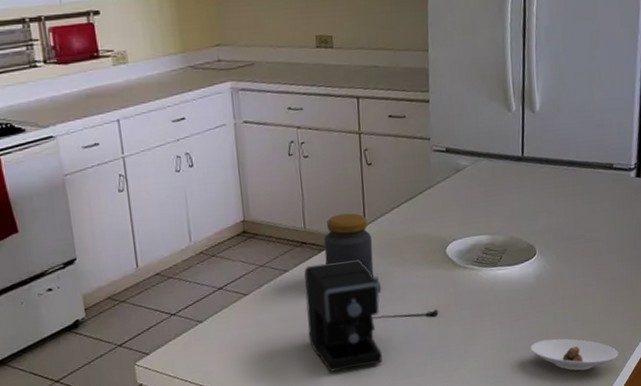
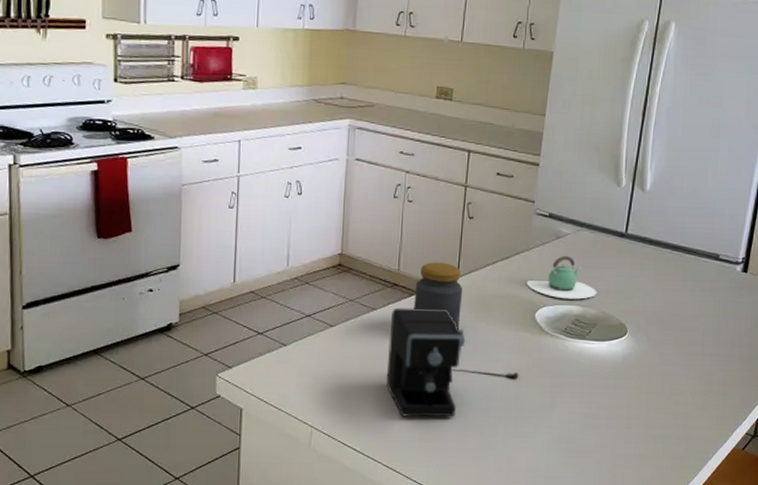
teapot: none [433,187,503,231] -> present [526,255,597,300]
saucer: present [530,338,618,371] -> none [607,423,700,462]

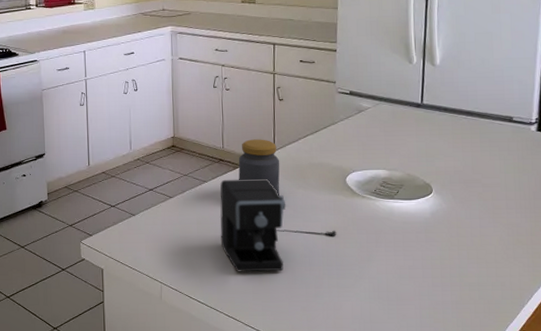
teapot: present [526,255,597,300] -> none [335,126,401,165]

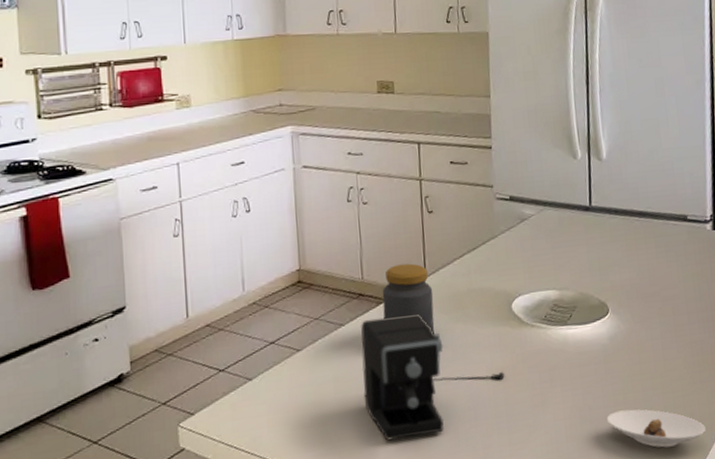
saucer: none [423,272,515,307] -> present [606,409,706,448]

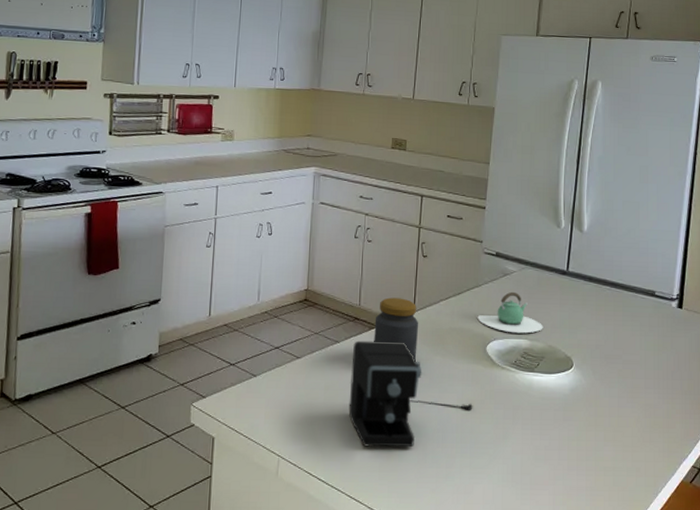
teapot: none [497,237,572,285] -> present [477,291,543,334]
saucer: present [606,409,706,448] -> none [559,455,649,494]

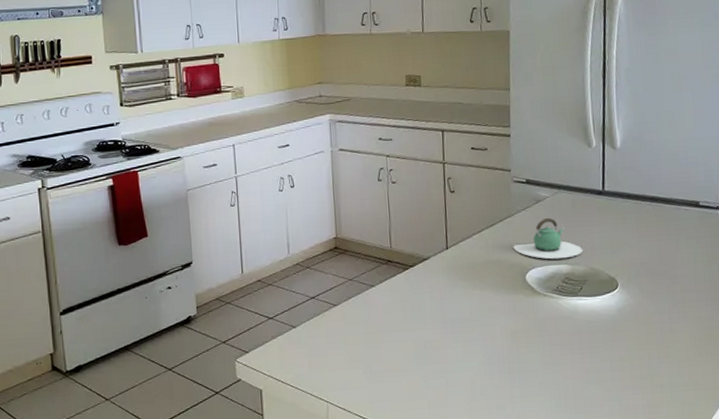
coffee maker: present [348,340,473,448] -> none [389,279,518,386]
jar: present [374,297,419,362] -> none [408,236,455,298]

